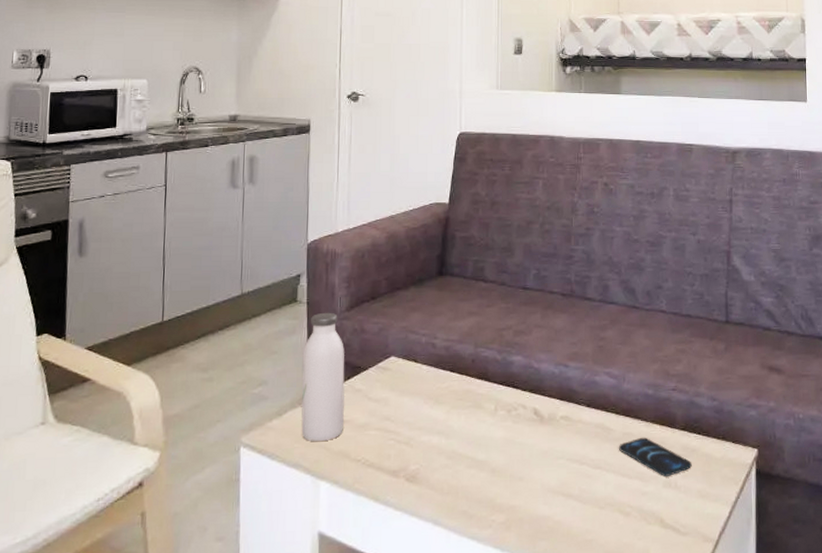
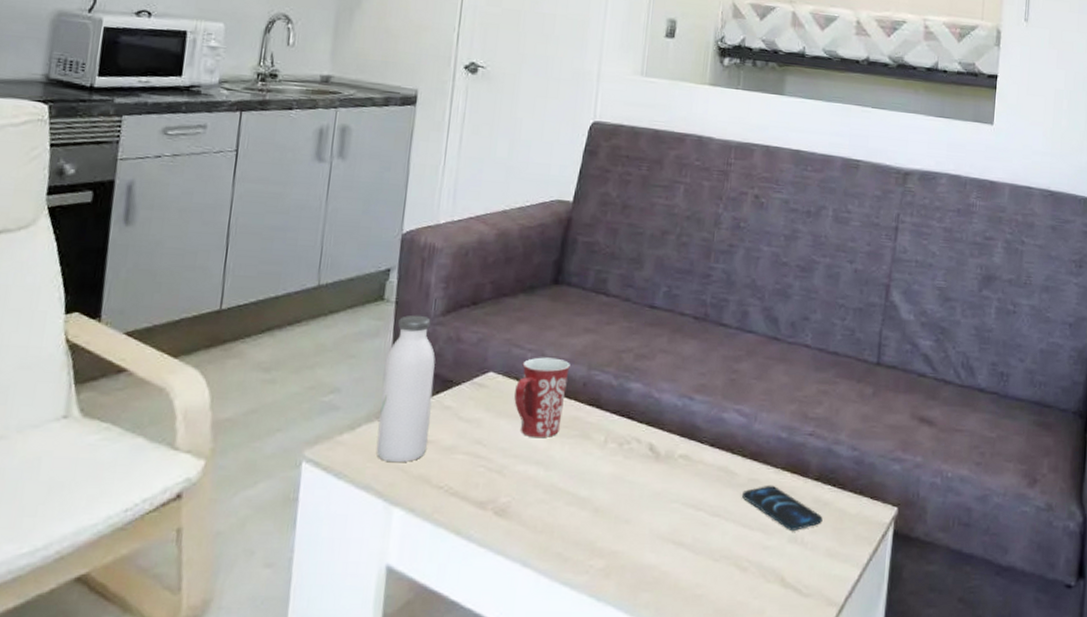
mug: none [414,340,459,410] -> present [514,357,570,437]

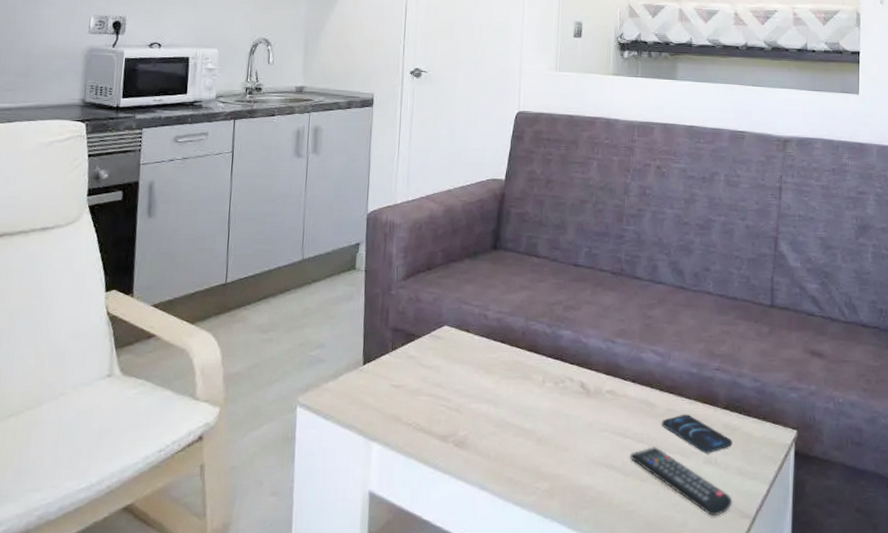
water bottle: present [376,315,436,463] -> none [355,280,400,405]
mug: present [514,357,570,437] -> none [466,312,511,379]
remote control: none [701,520,819,603] -> present [629,446,732,516]

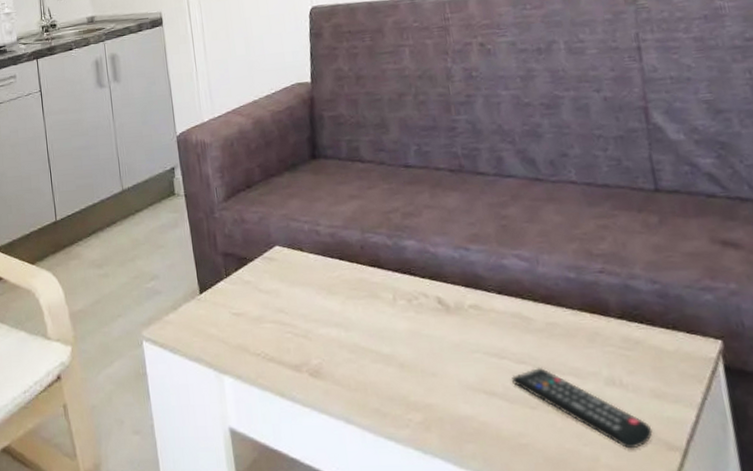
smartphone: present [662,414,732,453] -> none [543,327,639,373]

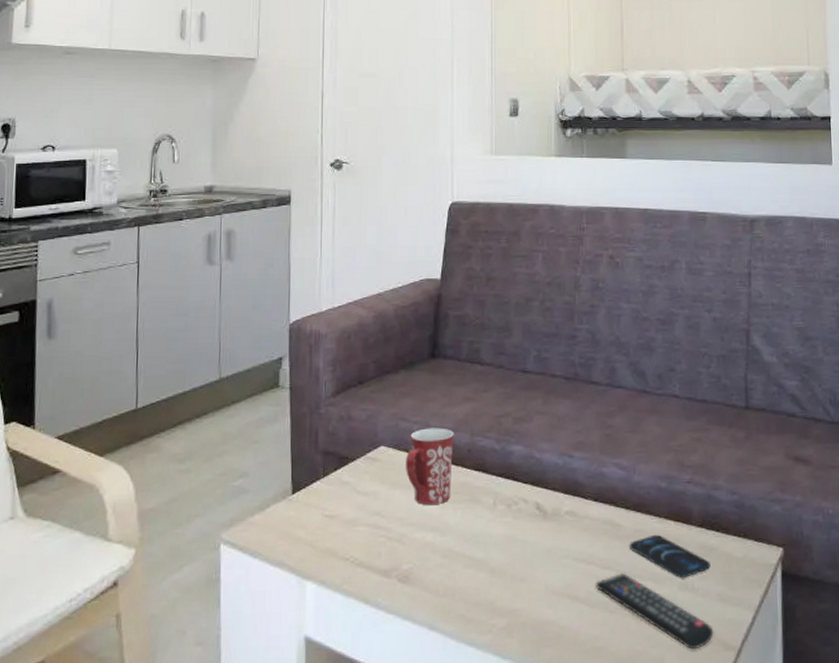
mug: none [301,226,349,301] -> present [406,428,454,505]
smartphone: none [543,327,639,373] -> present [630,534,711,578]

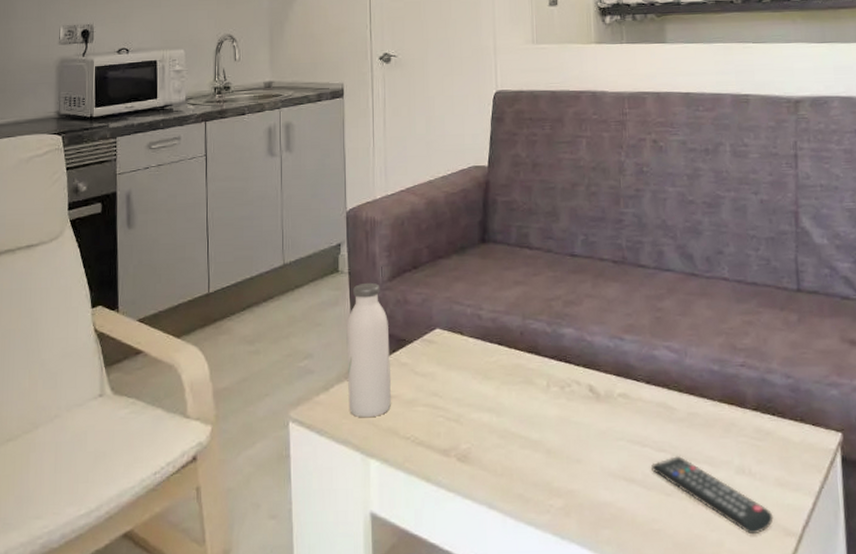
water bottle: none [285,398,331,539] -> present [346,282,391,418]
mug: present [406,428,454,505] -> none [461,311,506,386]
smartphone: present [630,534,711,578] -> none [684,417,767,462]

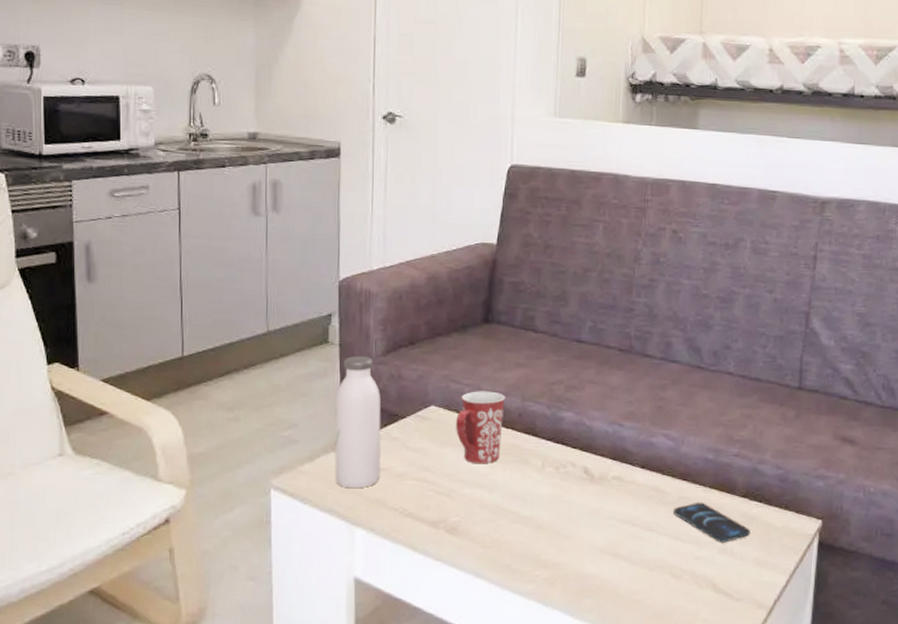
mug: none [461,311,506,386] -> present [456,391,505,463]
remote control: present [650,455,774,535] -> none [637,534,749,607]
smartphone: none [684,417,767,462] -> present [673,502,751,542]

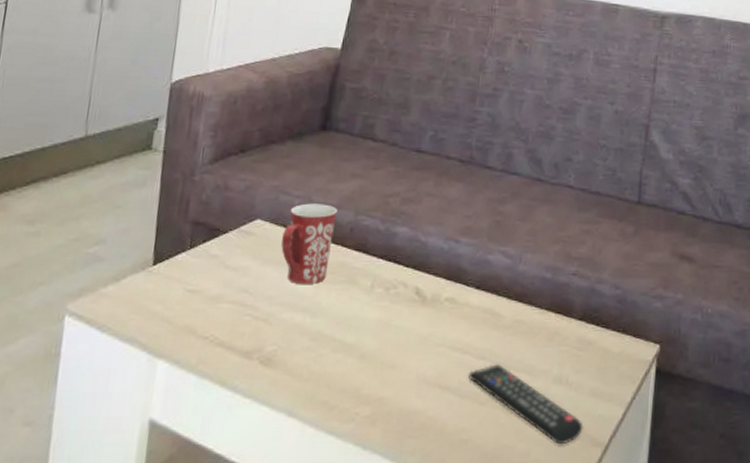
water bottle: present [335,355,381,489] -> none [141,163,203,314]
remote control: none [637,534,749,607] -> present [467,363,583,445]
smartphone: present [673,502,751,542] -> none [508,326,587,371]

